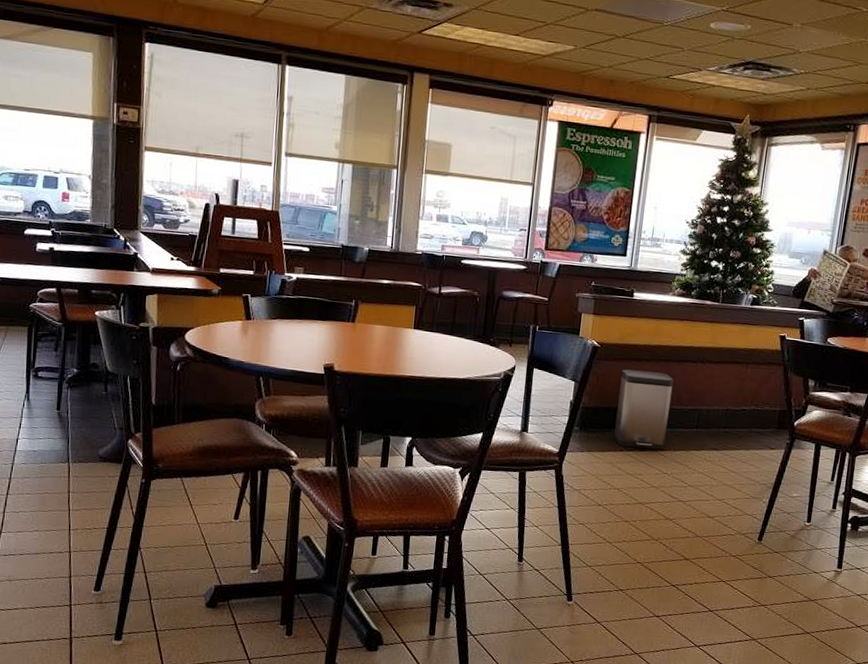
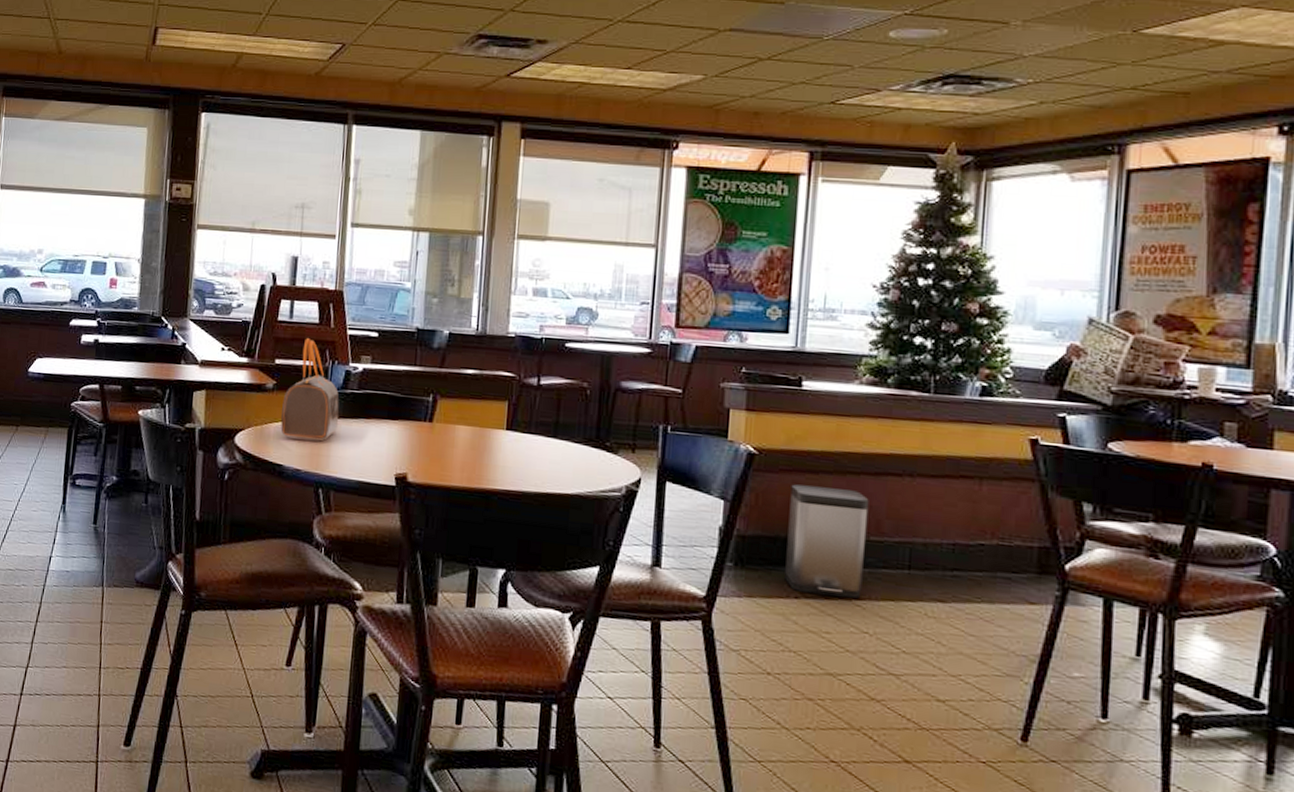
handbag: none [225,251,277,338] -> present [280,338,340,441]

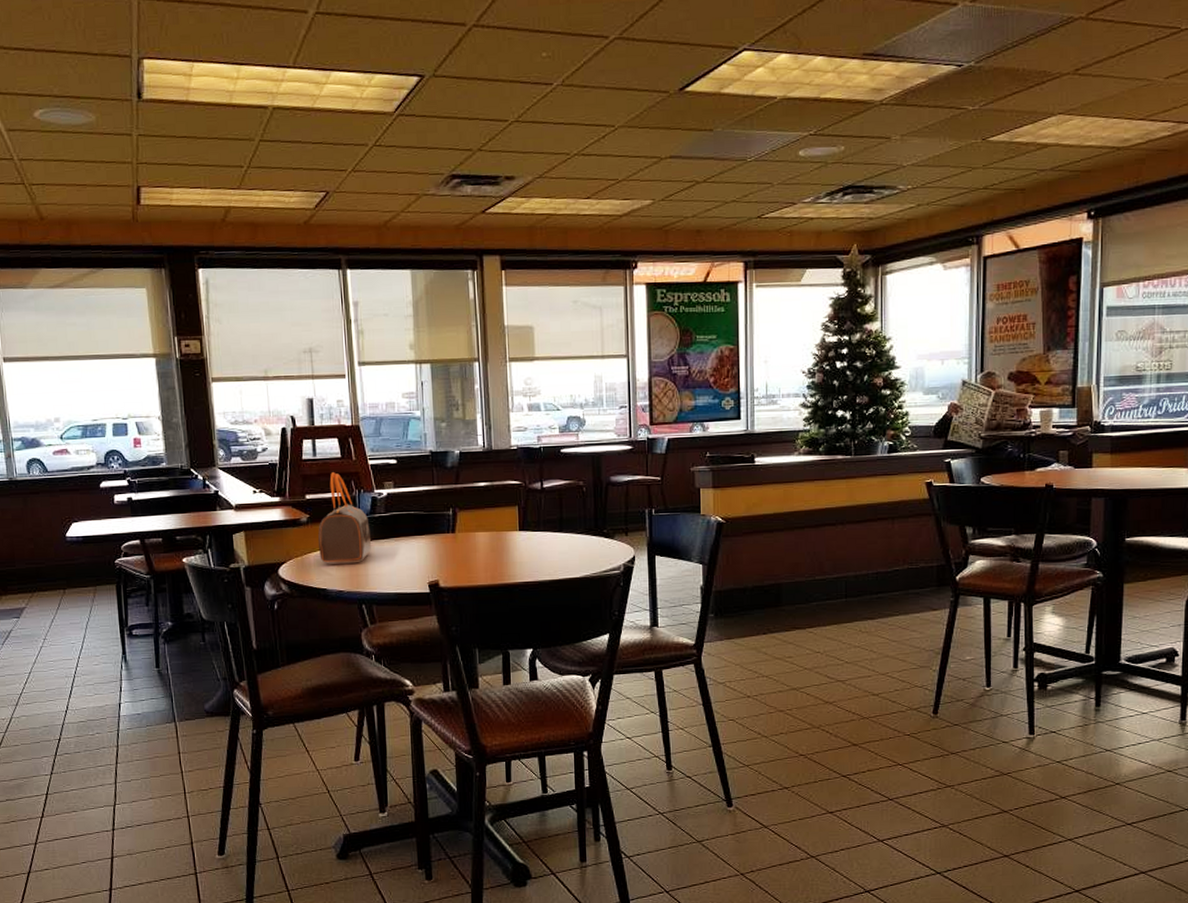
pedal bin: present [785,484,869,599] -> none [753,542,813,628]

